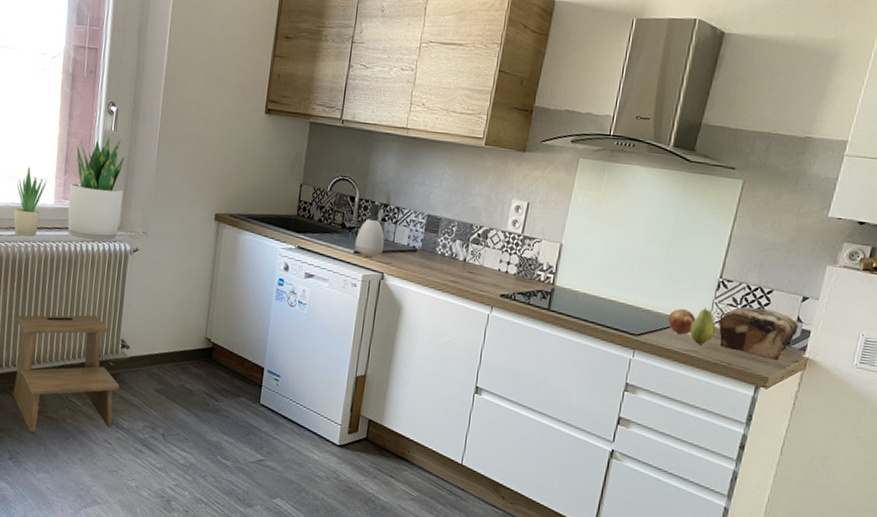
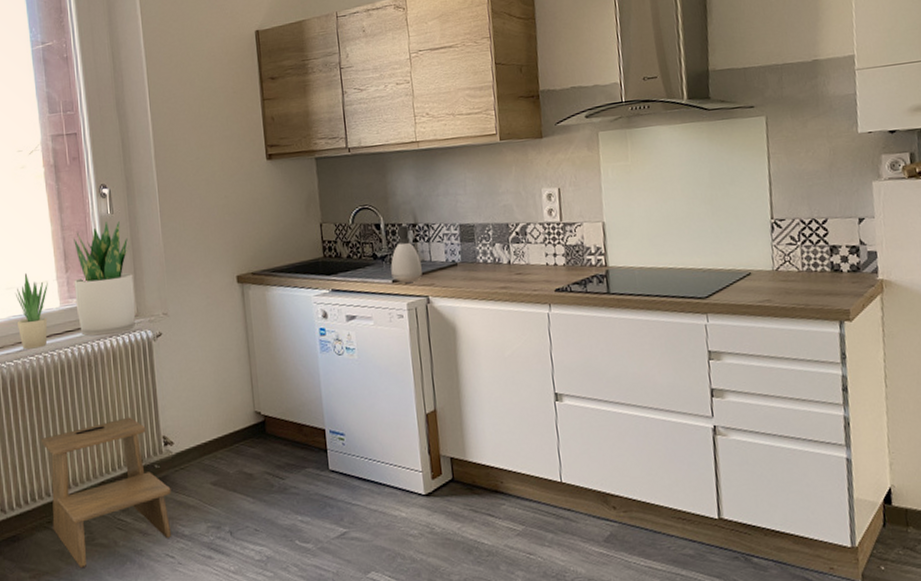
fruit: present [667,308,696,335] -> none [731,259,760,287]
fruit: present [689,307,716,345] -> none [755,252,783,292]
bread loaf: present [717,306,798,360] -> none [782,239,864,291]

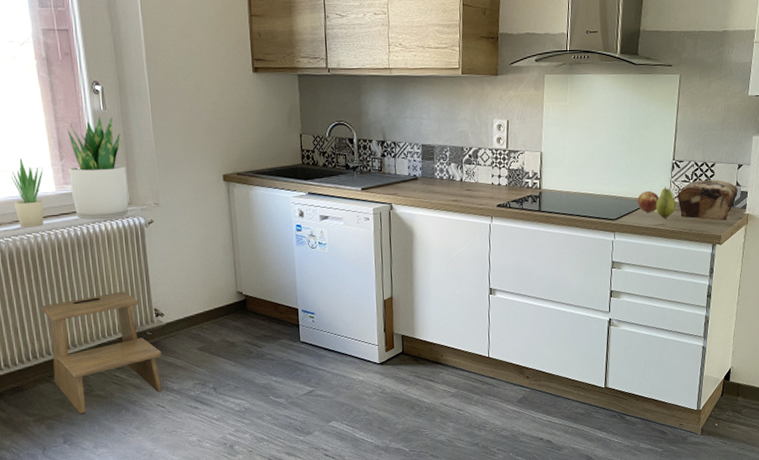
soap dispenser: present [390,225,422,283] -> none [361,142,388,191]
fruit: none [731,259,760,287] -> present [637,190,660,213]
fruit: none [755,252,783,292] -> present [655,186,675,218]
bread loaf: none [782,239,864,291] -> present [676,179,738,221]

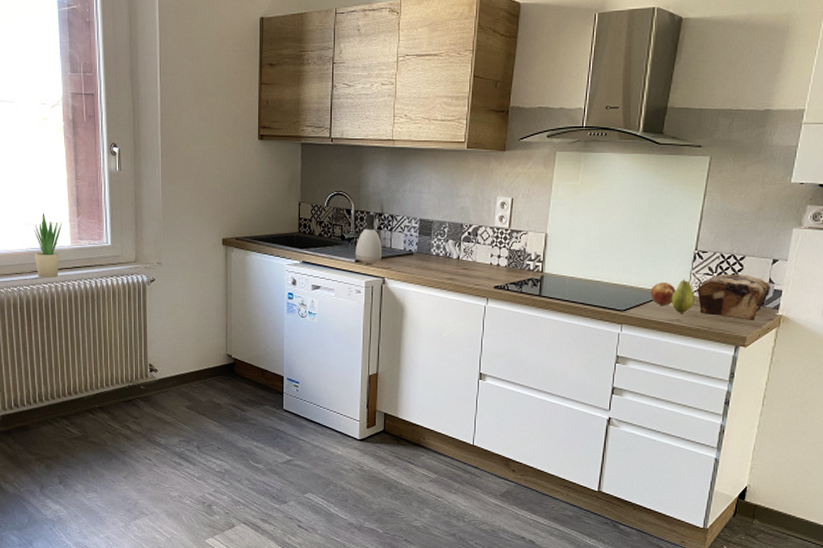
step stool: present [40,291,163,414] -> none [49,344,153,458]
planter: present [67,117,129,220] -> none [84,177,134,275]
soap dispenser: none [361,142,388,191] -> present [355,214,382,264]

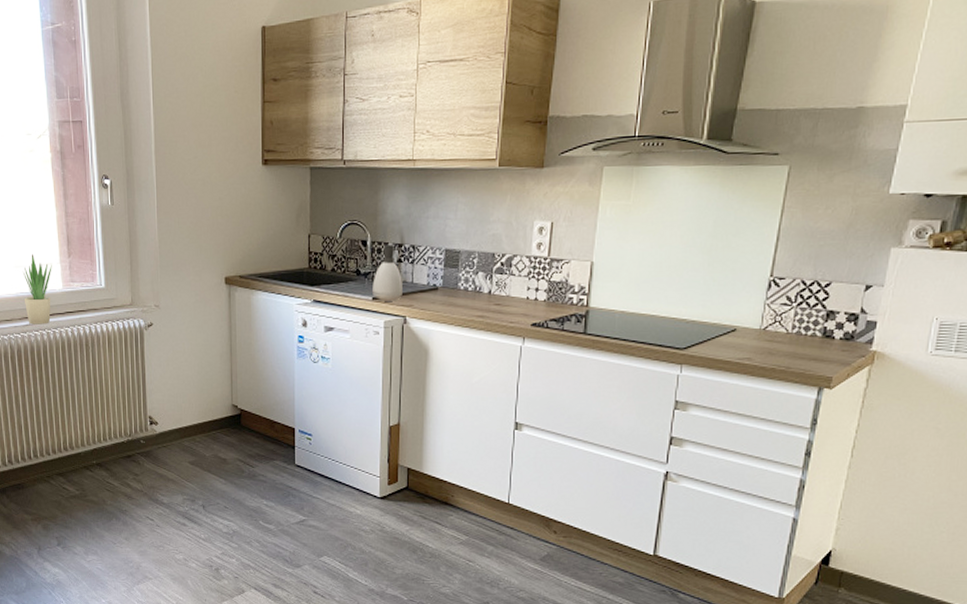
fruit: present [650,281,676,306] -> none [716,314,747,343]
fruit: present [671,278,695,313] -> none [740,309,769,350]
bread loaf: present [696,273,770,320] -> none [771,303,862,357]

